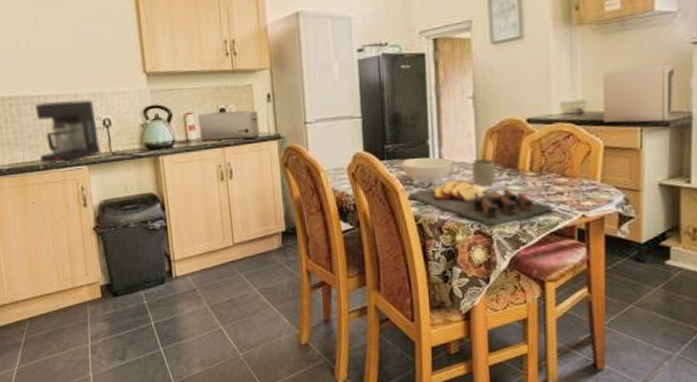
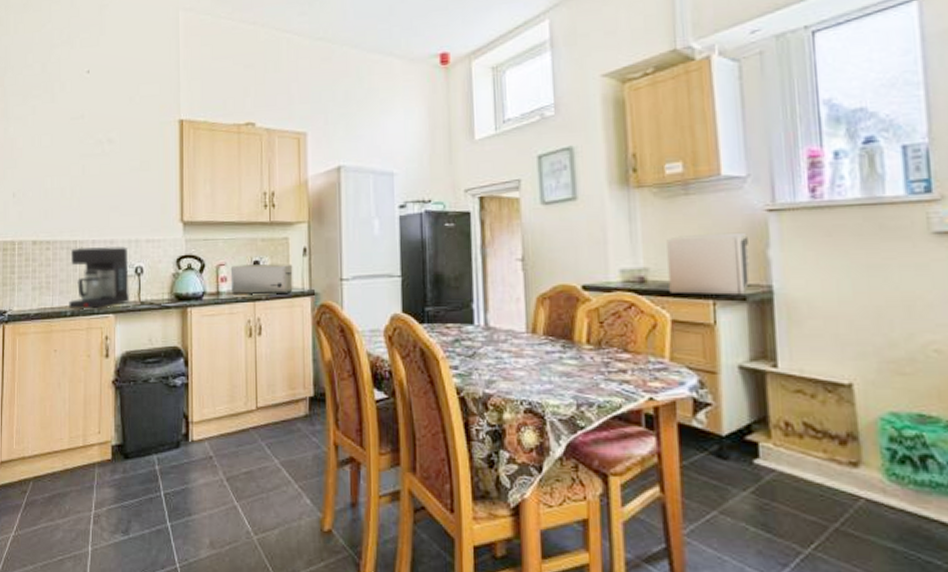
bowl: present [402,157,452,185] -> none [443,323,499,353]
food platter: present [408,180,555,229] -> none [449,350,617,408]
mug: present [471,159,503,187] -> none [520,327,557,359]

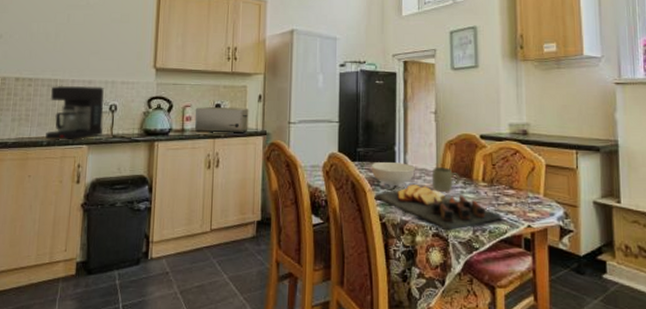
bowl: none [443,323,499,353] -> present [371,162,415,187]
food platter: none [449,350,617,408] -> present [374,185,504,232]
mug: none [520,327,557,359] -> present [431,167,459,193]
microwave: present [666,232,751,296] -> none [543,98,603,147]

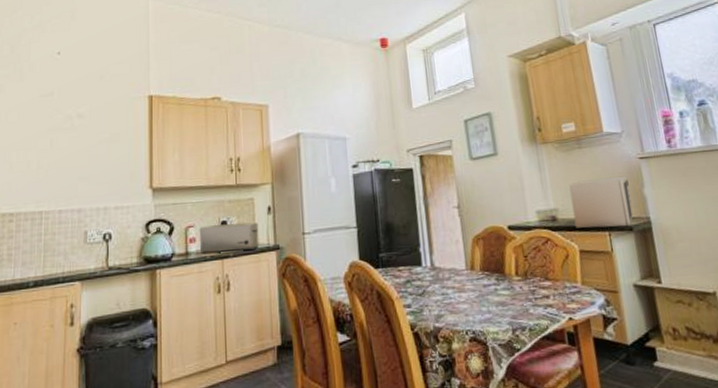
coffee maker: present [45,85,104,141] -> none [32,214,98,280]
bowl: present [371,162,415,187] -> none [396,264,444,292]
food platter: present [374,185,504,232] -> none [403,286,543,335]
mug: present [431,167,459,193] -> none [461,264,492,293]
microwave: none [543,98,603,147] -> present [569,176,634,230]

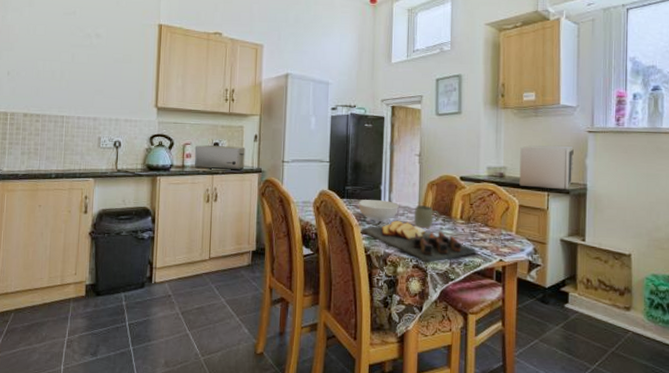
bowl: none [396,264,444,292] -> present [358,200,399,222]
food platter: none [403,286,543,335] -> present [361,221,478,264]
mug: none [461,264,492,293] -> present [413,205,439,229]

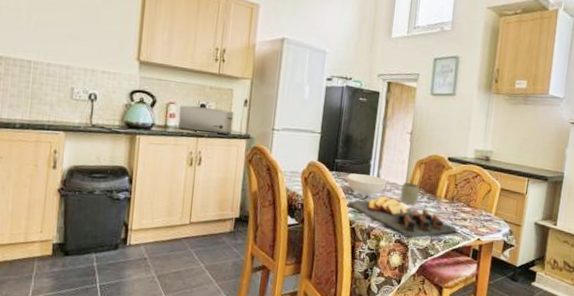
microwave: present [519,145,574,190] -> none [503,132,557,177]

